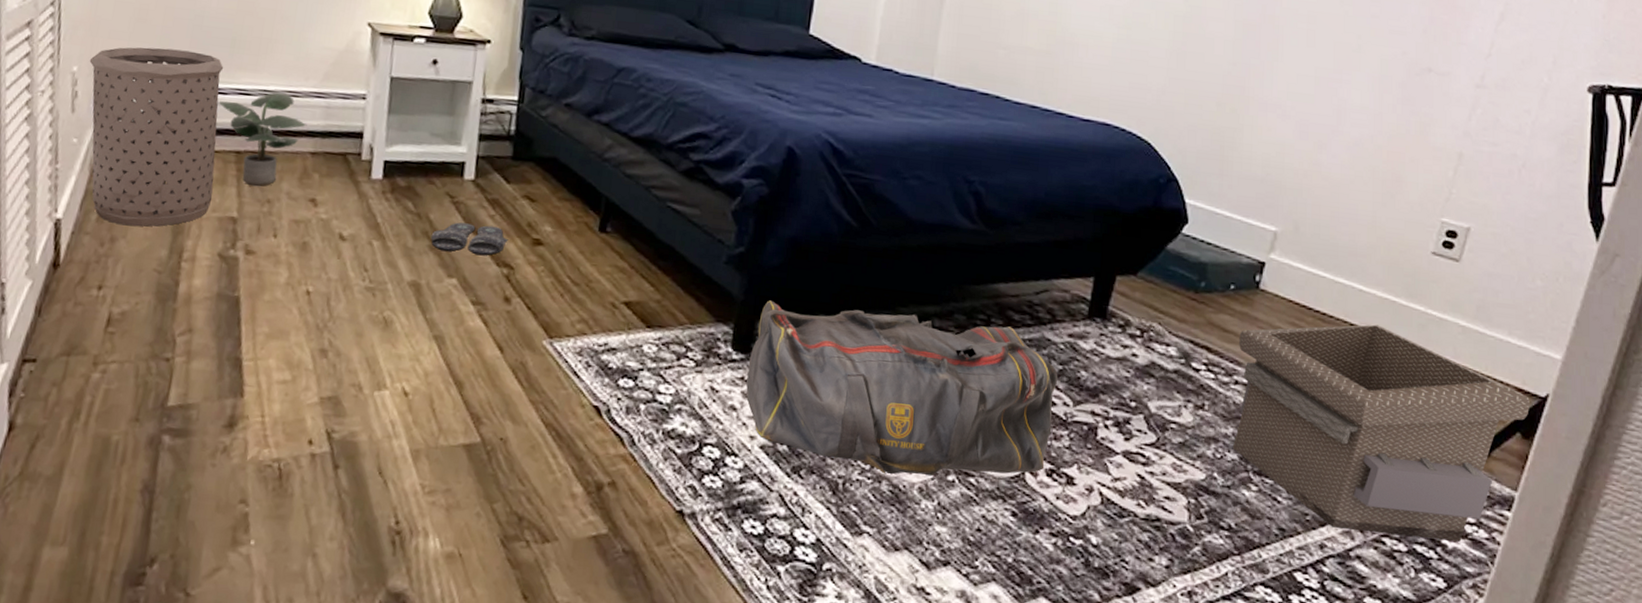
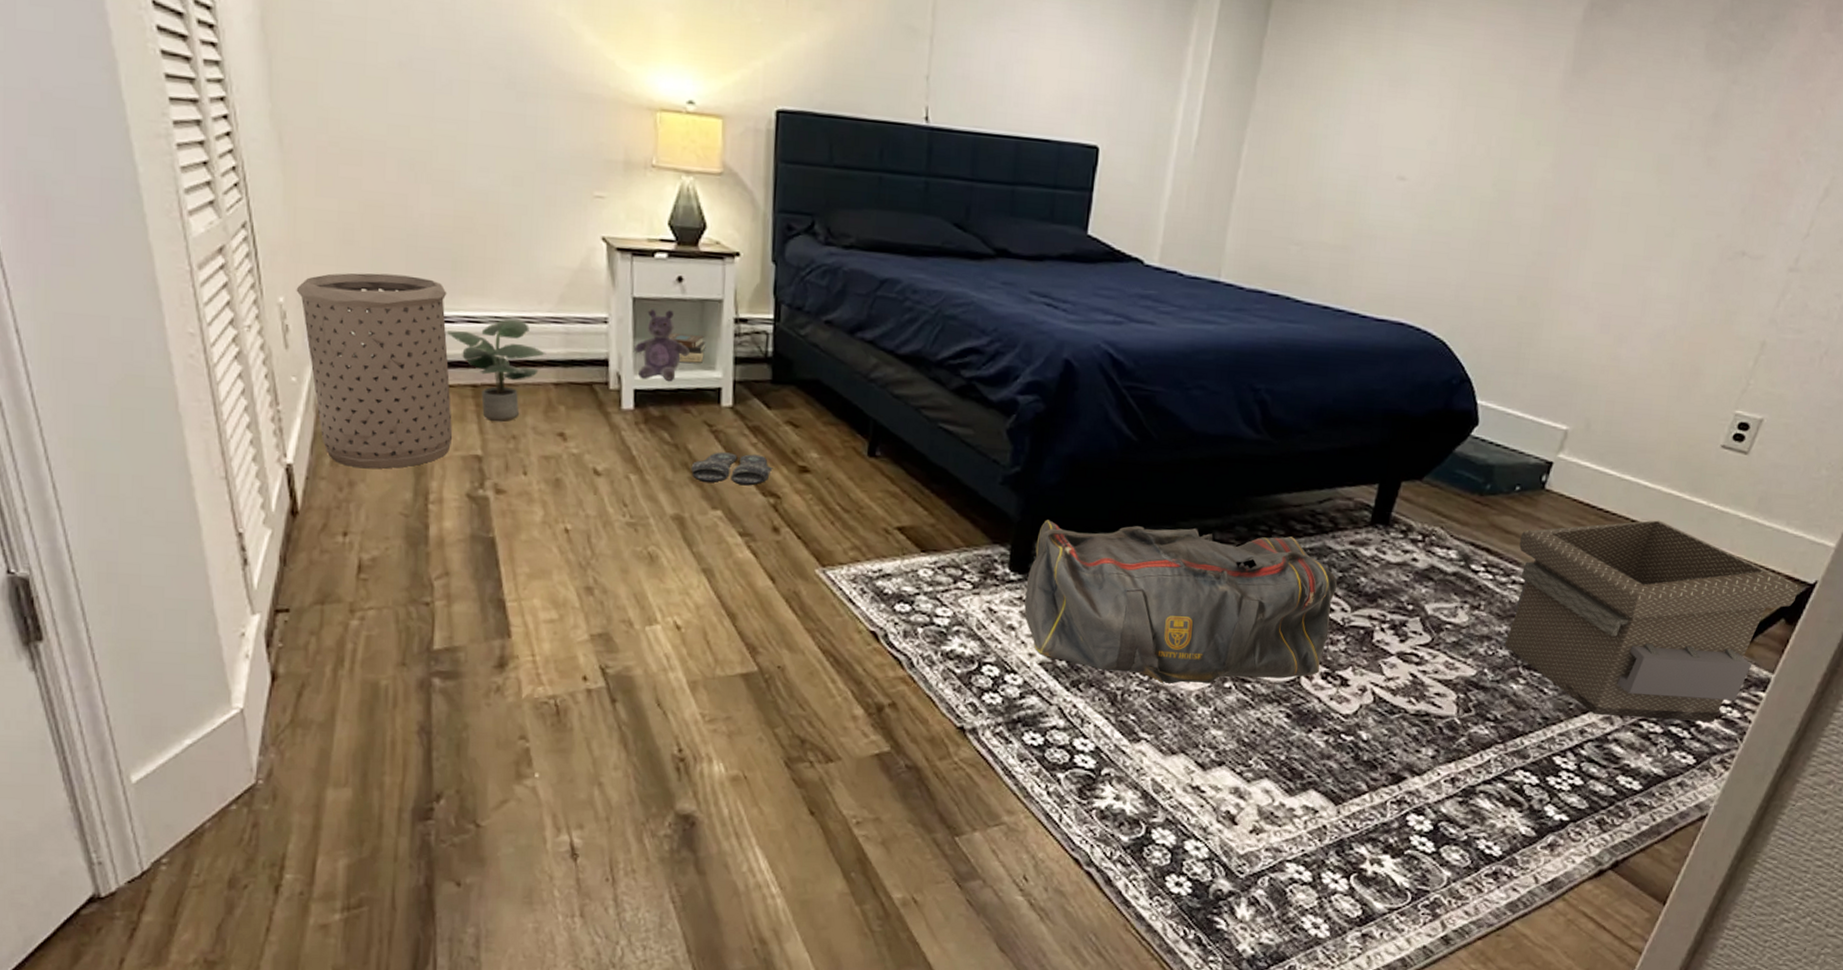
stuffed animal: none [388,87,438,154] -> present [634,308,690,381]
books: none [420,109,455,139] -> present [668,332,706,363]

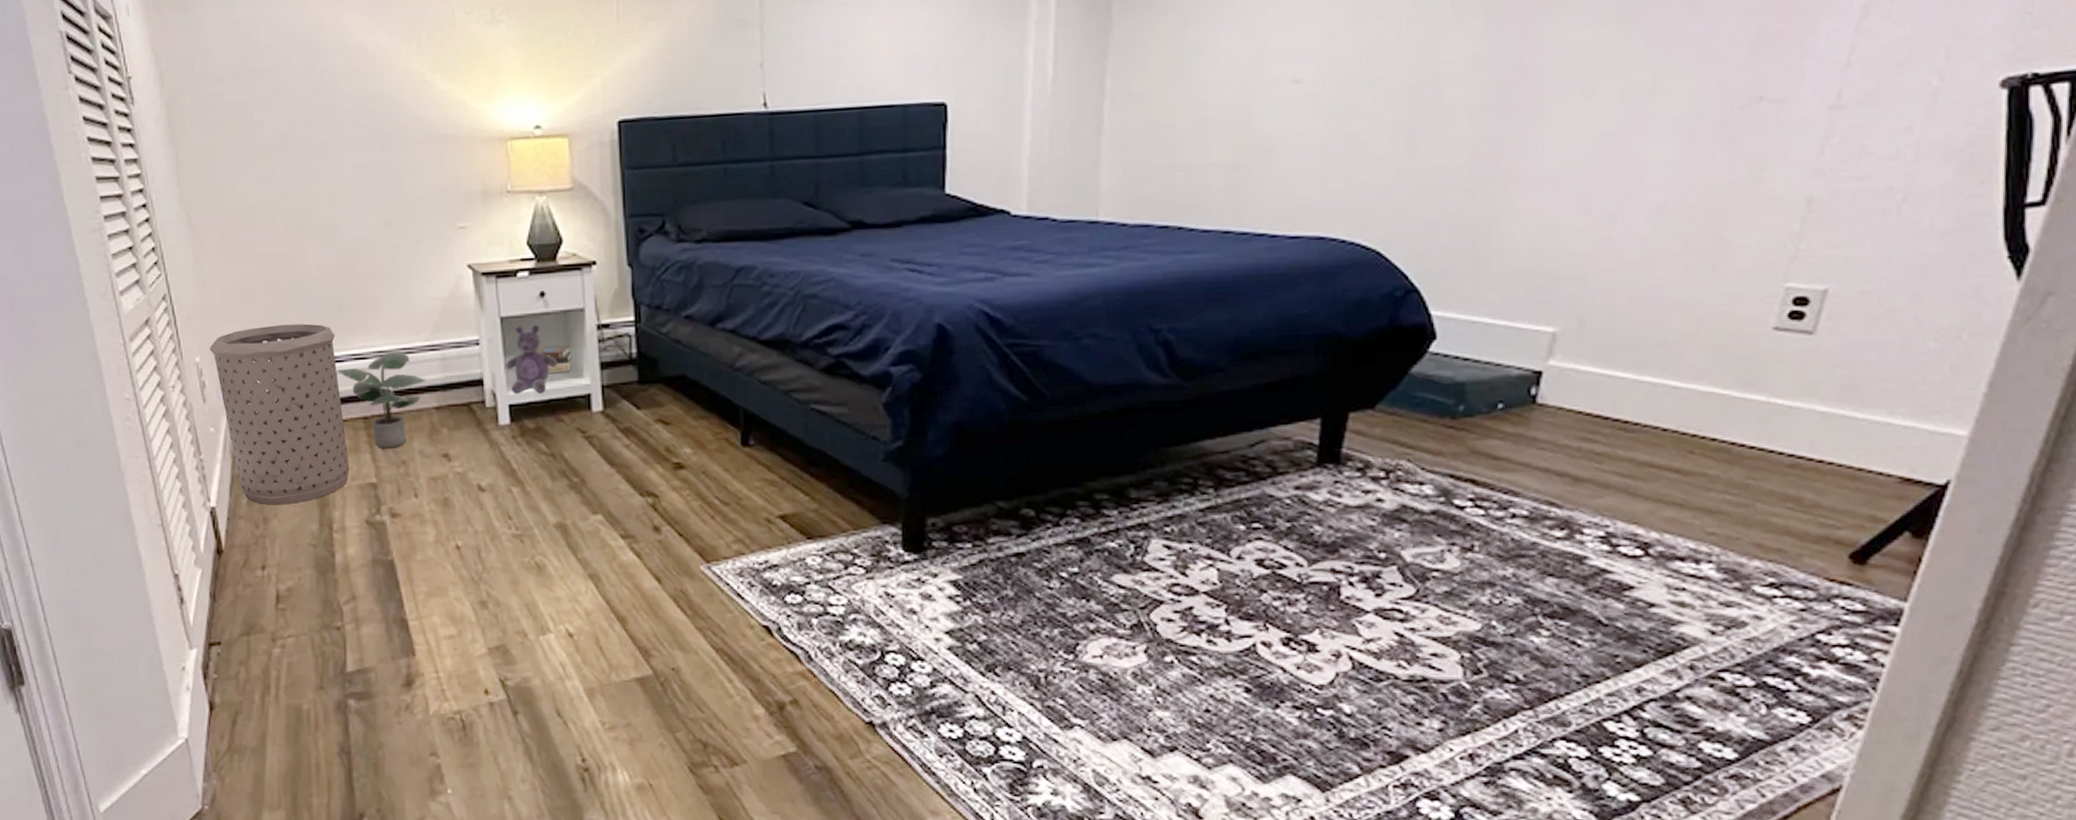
slippers: present [691,452,773,486] -> none [569,456,648,488]
duffel bag: present [1024,520,1338,688] -> none [923,487,1287,664]
storage basket: present [1504,520,1798,722] -> none [1513,425,1922,669]

